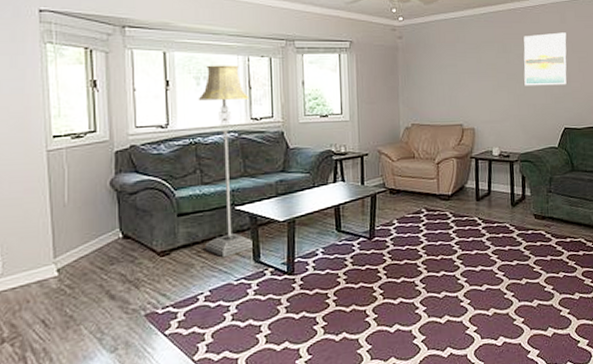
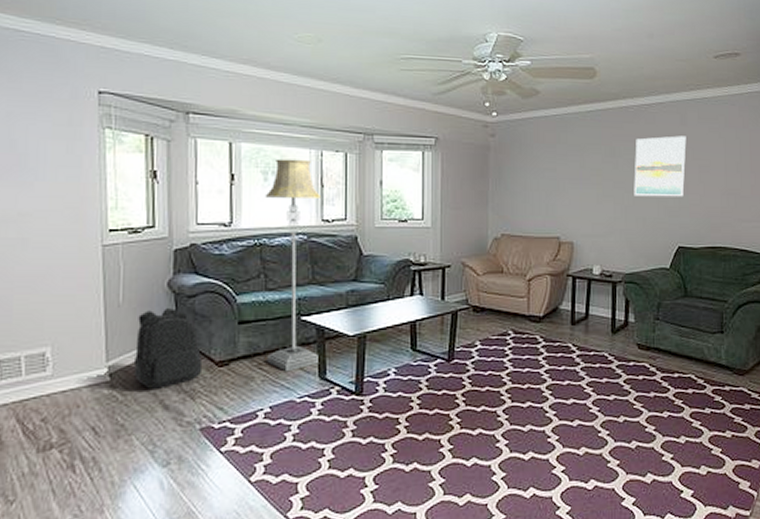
backpack: none [80,205,146,281] -> present [133,308,203,389]

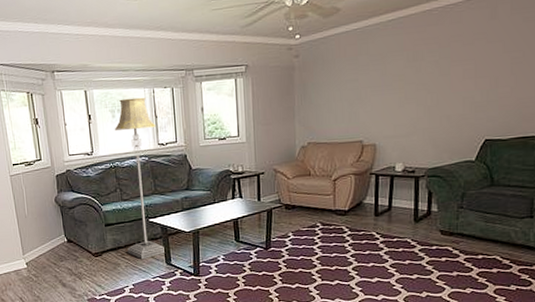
backpack: present [133,308,203,389] -> none [39,217,85,273]
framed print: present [634,136,687,197] -> none [438,30,497,96]

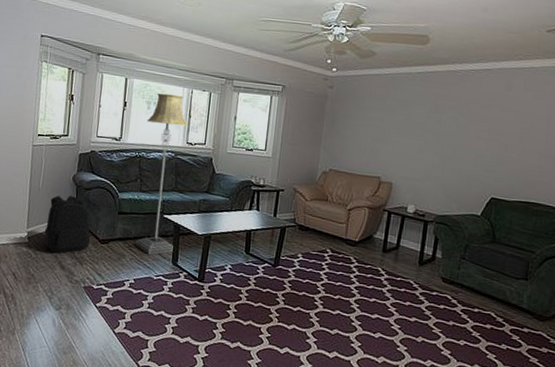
backpack: none [39,217,85,273] -> present [44,195,91,253]

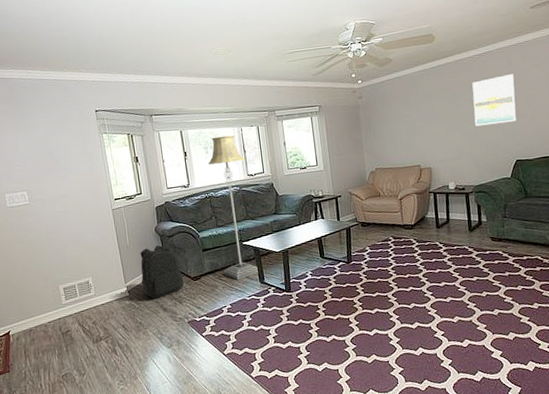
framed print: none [453,99,510,155] -> present [472,74,516,127]

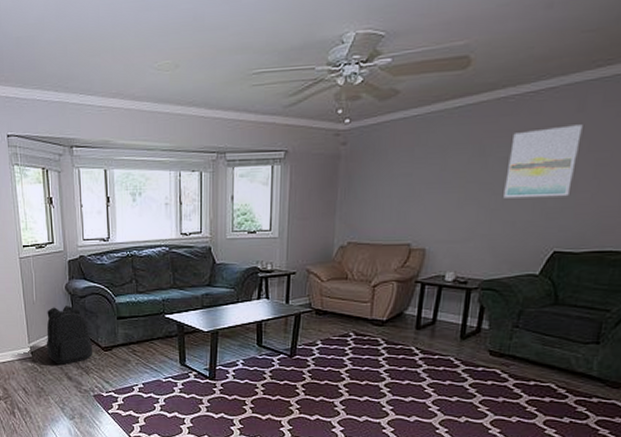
floor lamp: present [208,135,258,280] -> none [134,180,179,358]

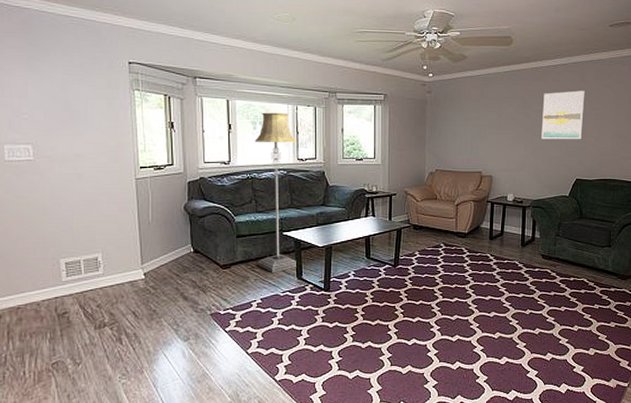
backpack: present [46,306,93,365] -> none [161,226,211,285]
floor lamp: none [134,180,179,358] -> present [254,112,296,273]

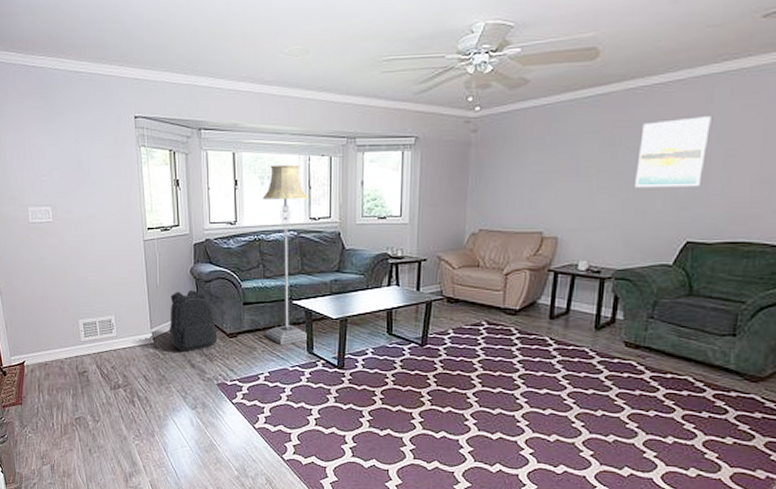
backpack: none [161,226,211,285] -> present [169,290,218,351]

